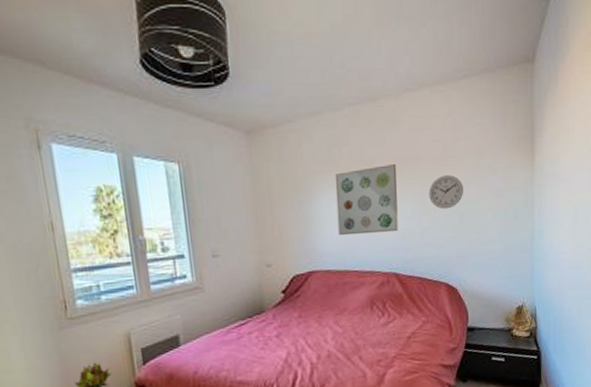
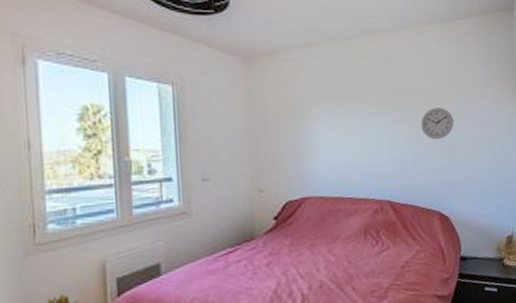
wall art: present [335,164,398,236] -> none [330,96,392,163]

